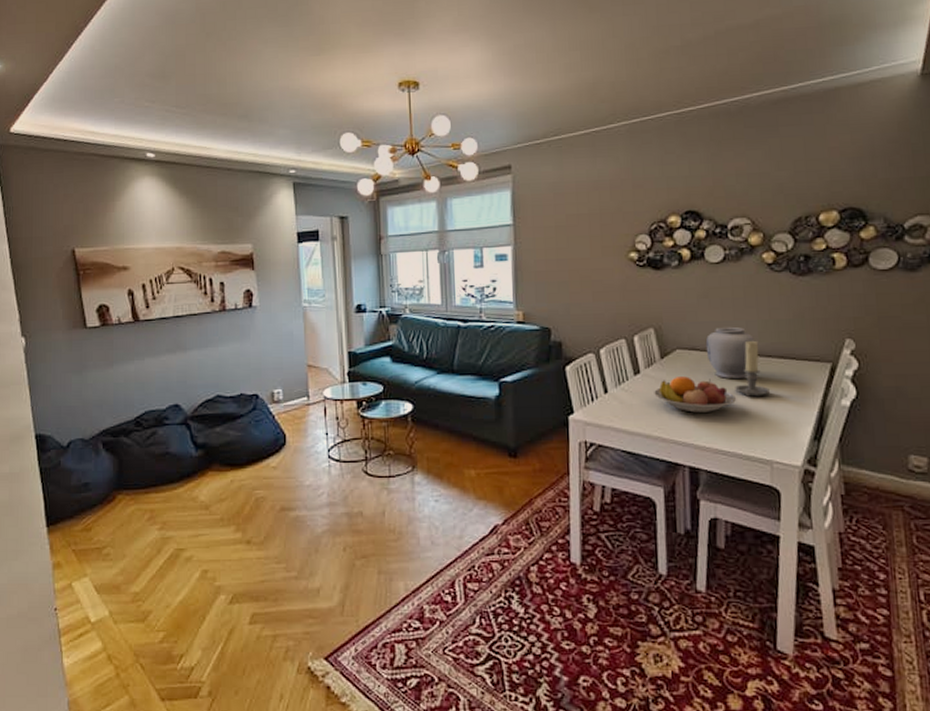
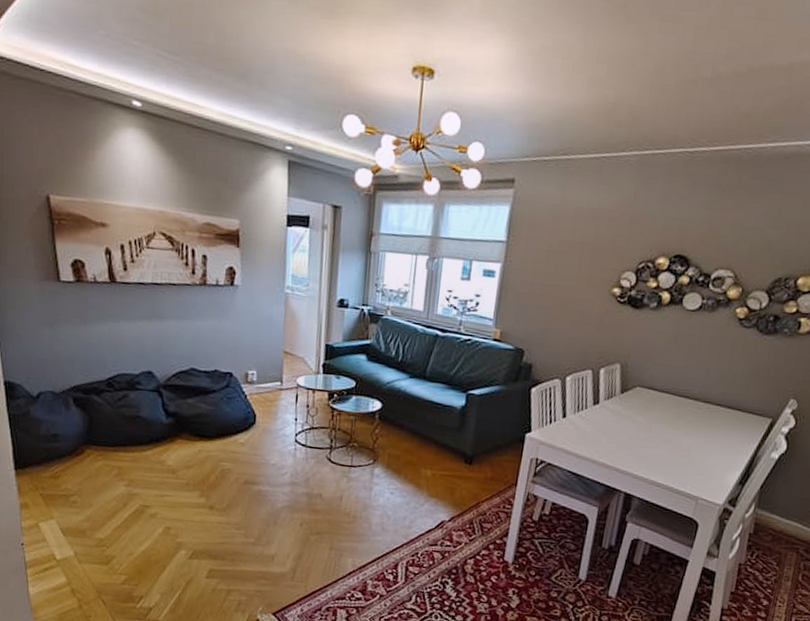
fruit bowl: present [654,376,737,413] -> none [607,412,681,448]
vase: present [705,327,754,380] -> none [663,372,709,422]
candle holder: present [735,340,770,397] -> none [681,388,713,440]

